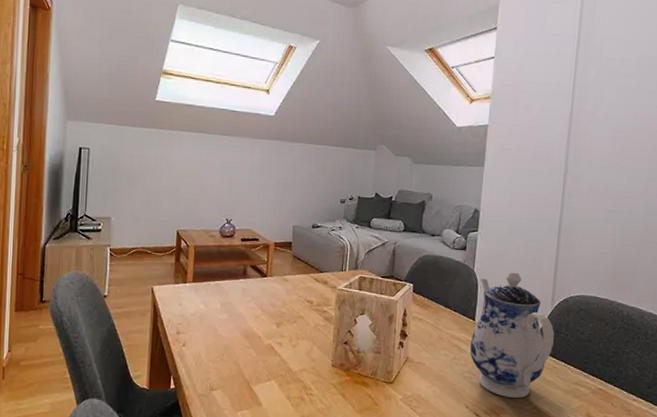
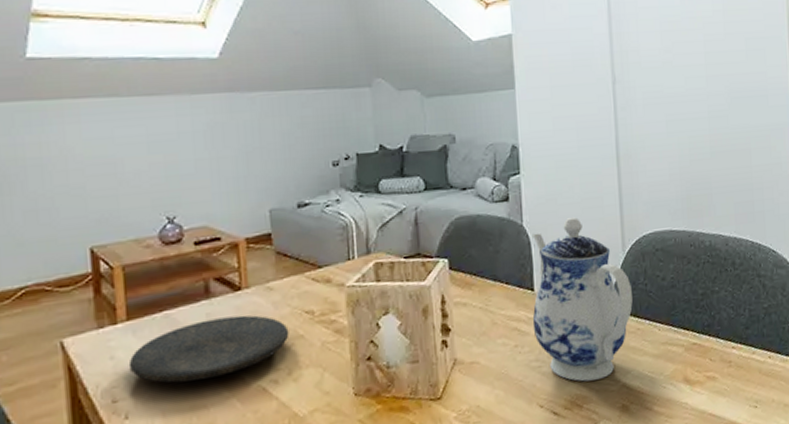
plate: none [189,292,294,332] -> present [128,315,289,383]

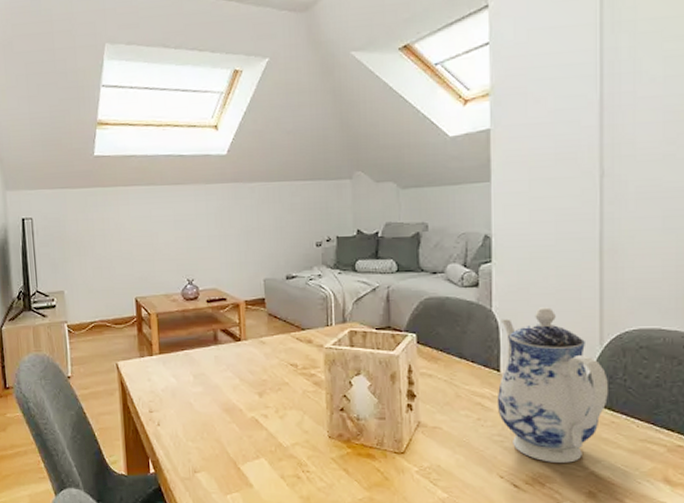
plate: present [128,315,289,383] -> none [160,361,277,405]

